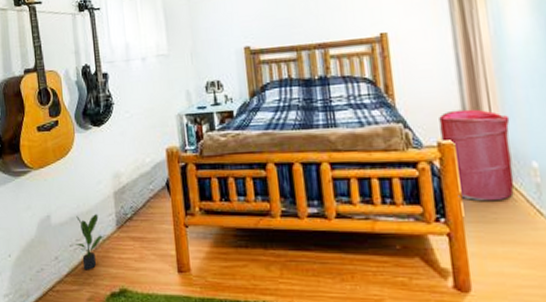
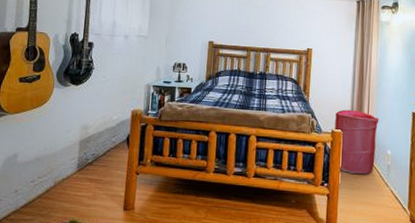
potted plant: present [74,214,107,270] -> none [36,157,67,204]

